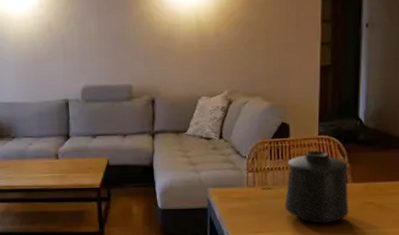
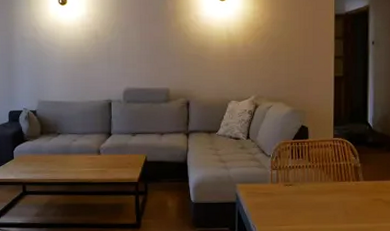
mug: present [284,150,349,224] -> none [304,151,361,218]

